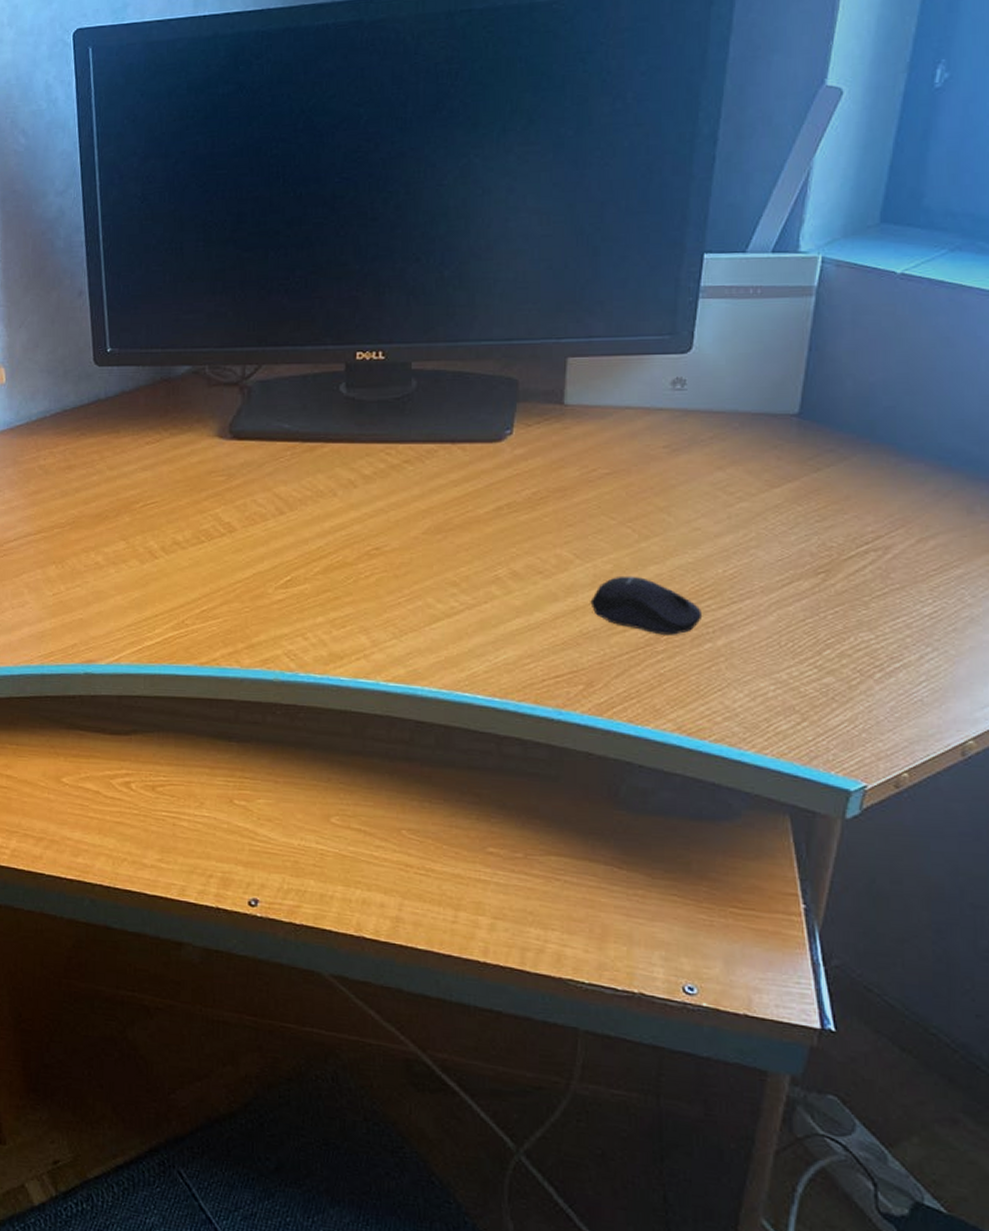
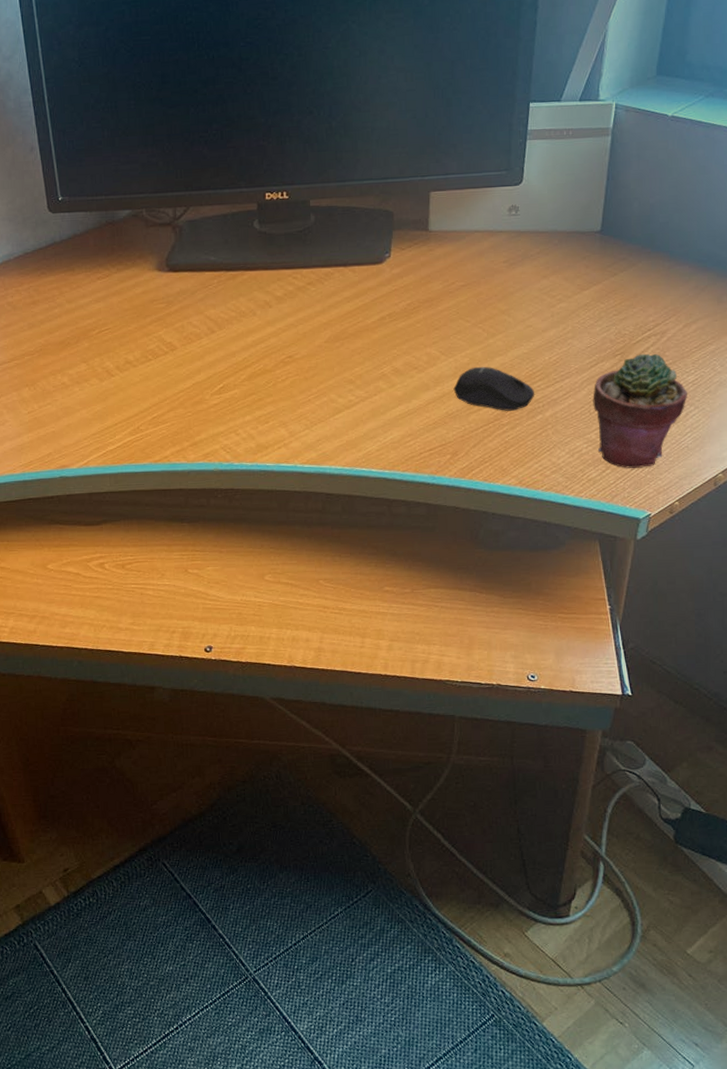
potted succulent: none [784,573,922,723] -> present [593,353,687,468]

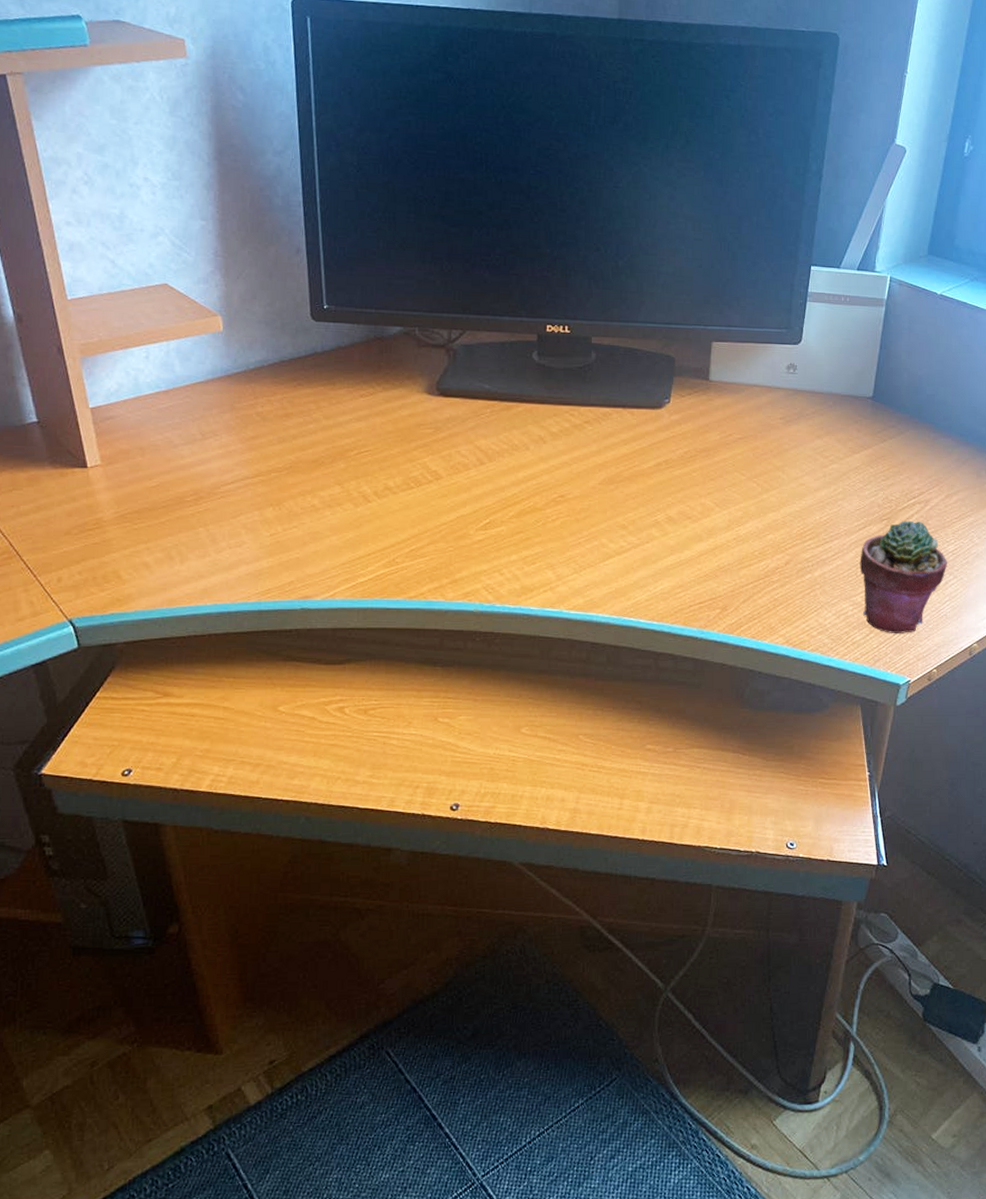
computer mouse: present [453,366,535,411] -> none [726,521,805,568]

